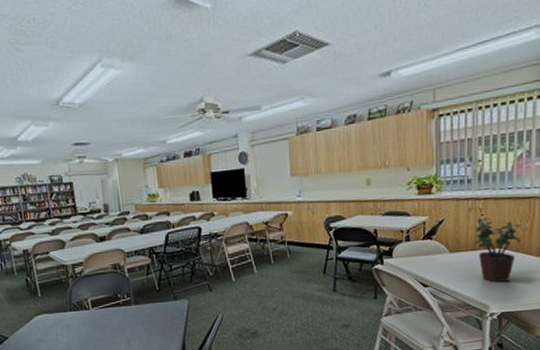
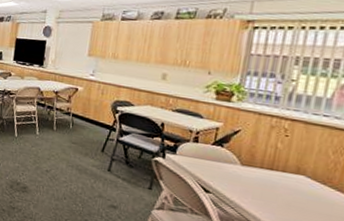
potted plant: present [475,217,522,282] -> none [273,137,335,213]

